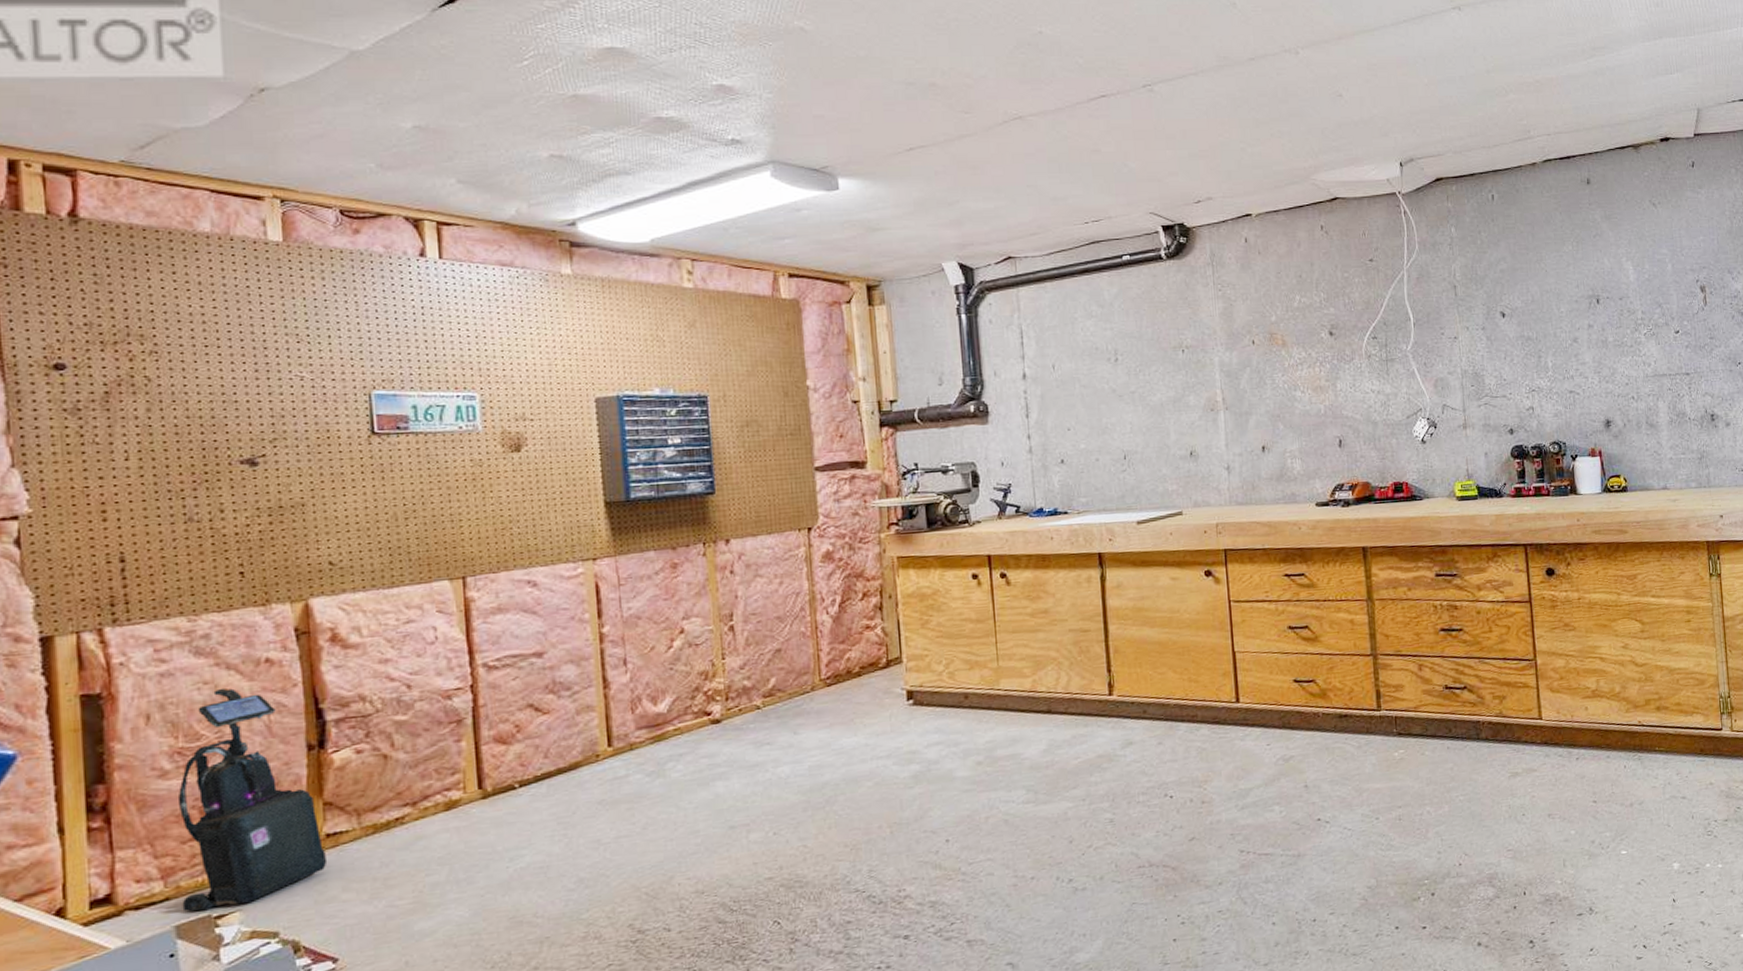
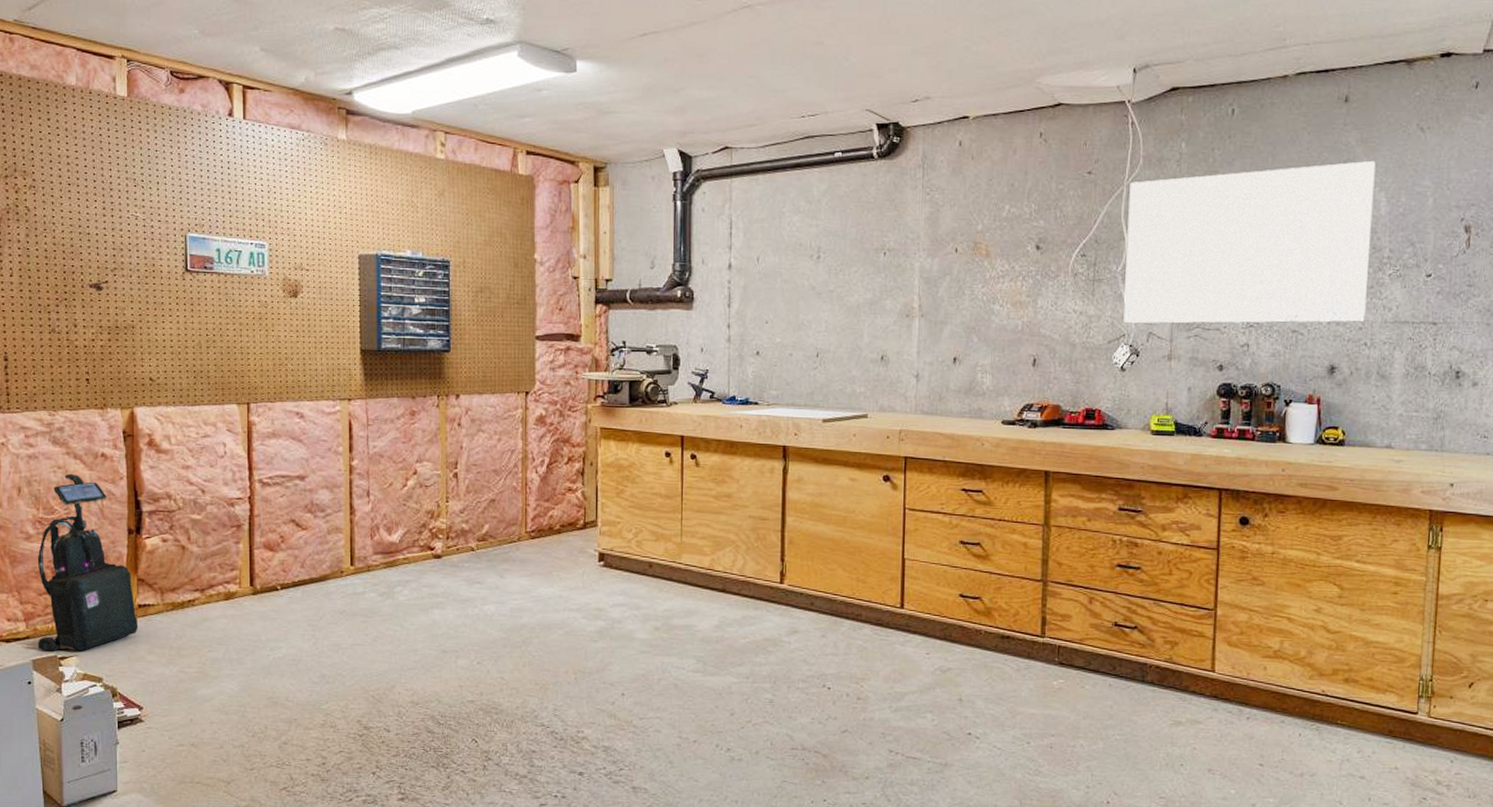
wall art: none [1409,235,1630,399] -> present [1123,161,1376,324]

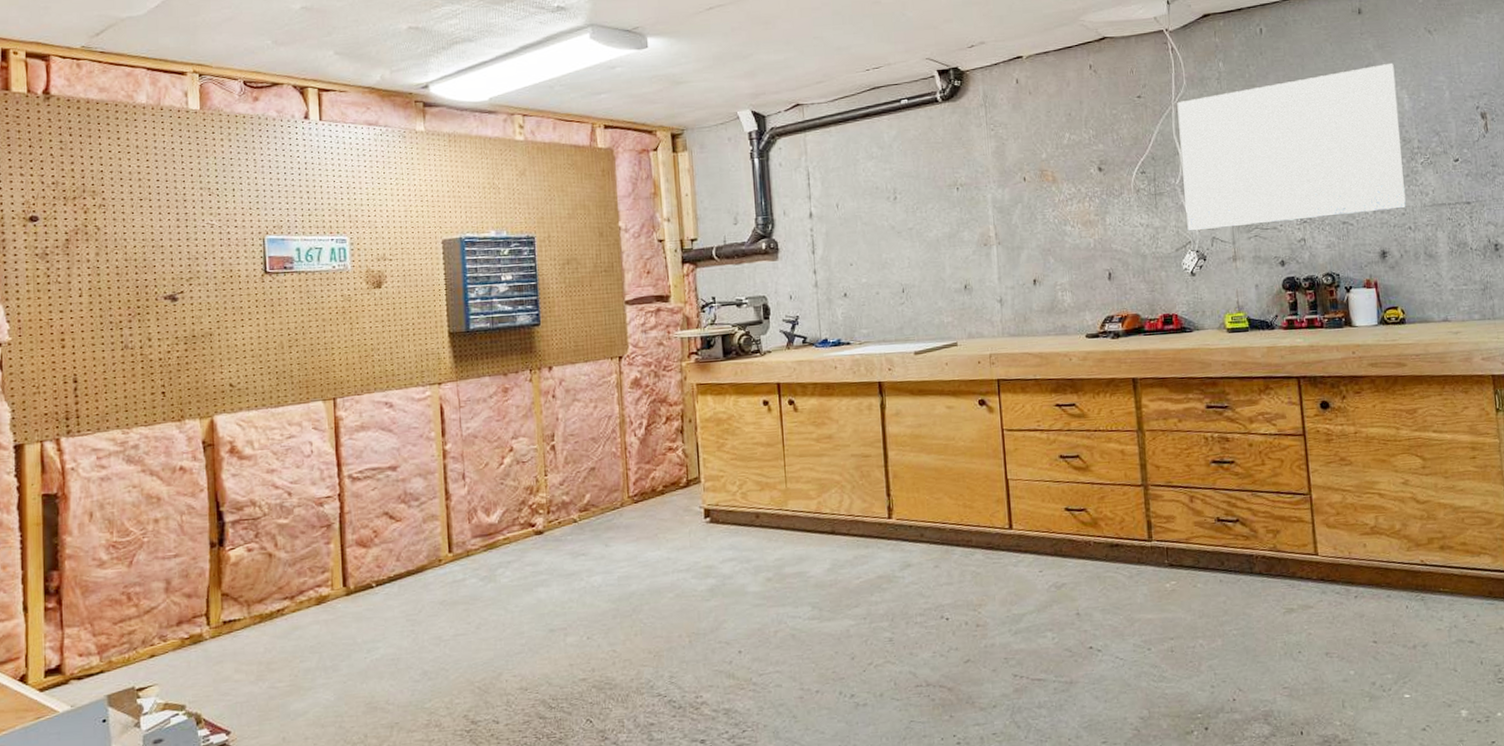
vacuum cleaner: present [37,473,139,652] -> none [111,491,224,684]

